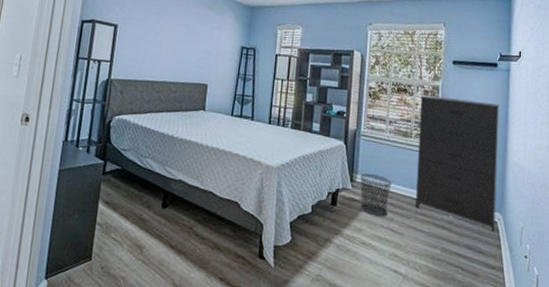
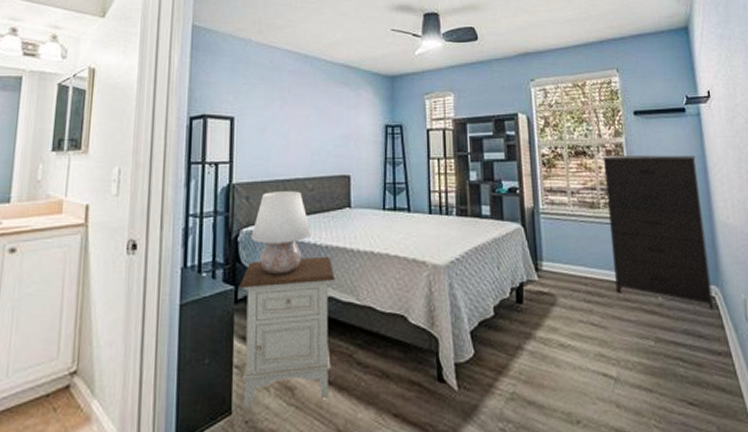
nightstand: none [102,143,186,258] -> present [239,256,335,407]
table lamp: none [121,89,171,158] -> present [251,191,311,275]
waste bin: present [360,173,392,217] -> none [546,259,585,310]

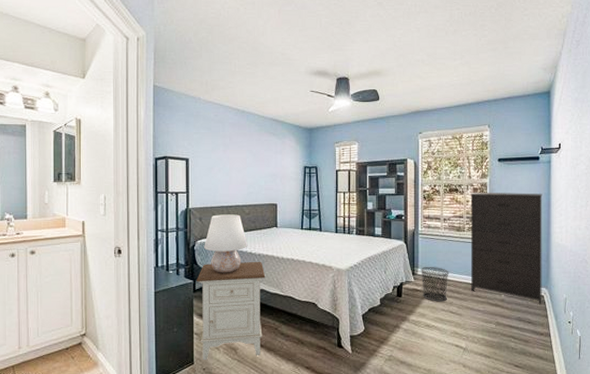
waste bin: none [546,259,585,310] -> present [421,267,449,302]

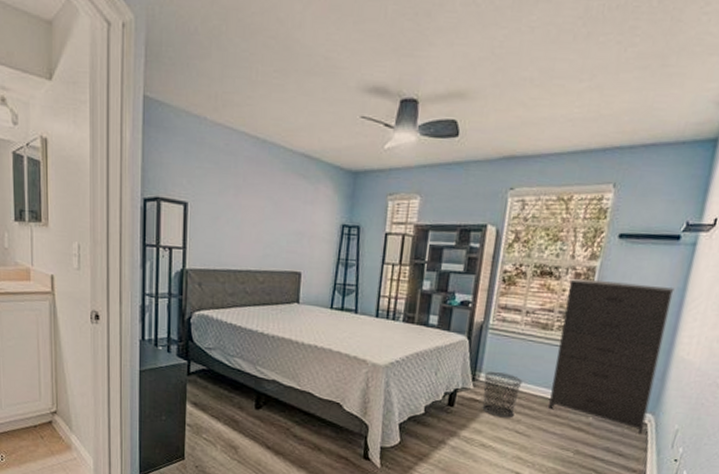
nightstand: present [197,261,266,360] -> none [192,342,279,458]
table lamp: present [204,214,248,273] -> none [203,280,260,357]

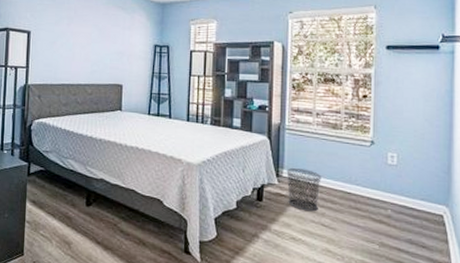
dresser: present [548,278,675,435] -> none [349,83,443,227]

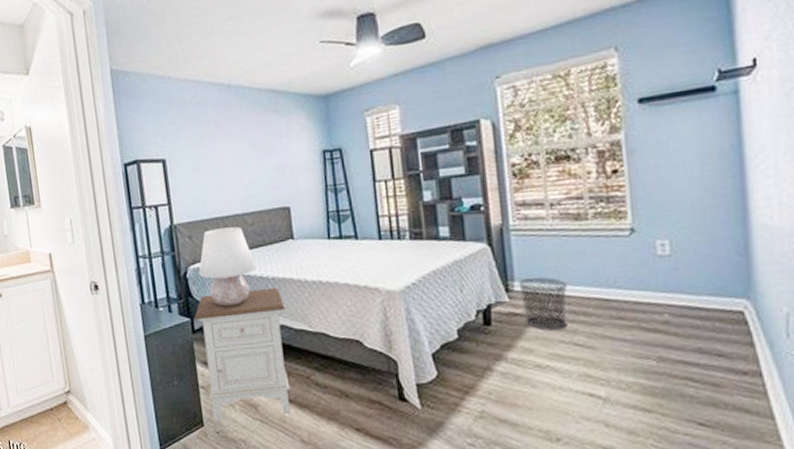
nightstand: none [31,146,106,253] -> present [194,287,290,420]
table lamp: none [41,93,89,158] -> present [198,226,257,307]

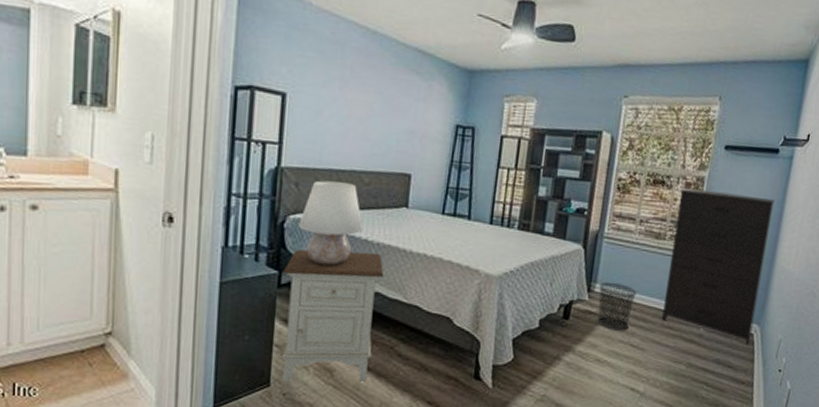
dresser: none [593,144,741,327] -> present [662,187,775,346]

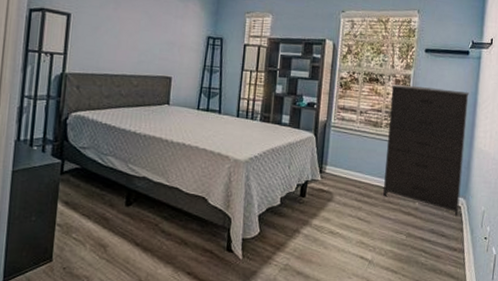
nightstand: present [282,249,384,382] -> none [63,141,150,257]
table lamp: present [298,180,364,266] -> none [79,83,133,155]
waste bin: present [597,282,637,331] -> none [329,164,361,206]

